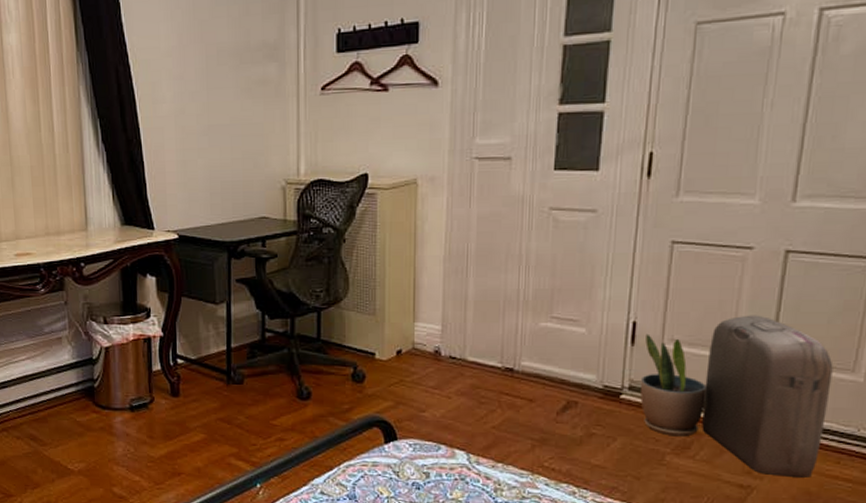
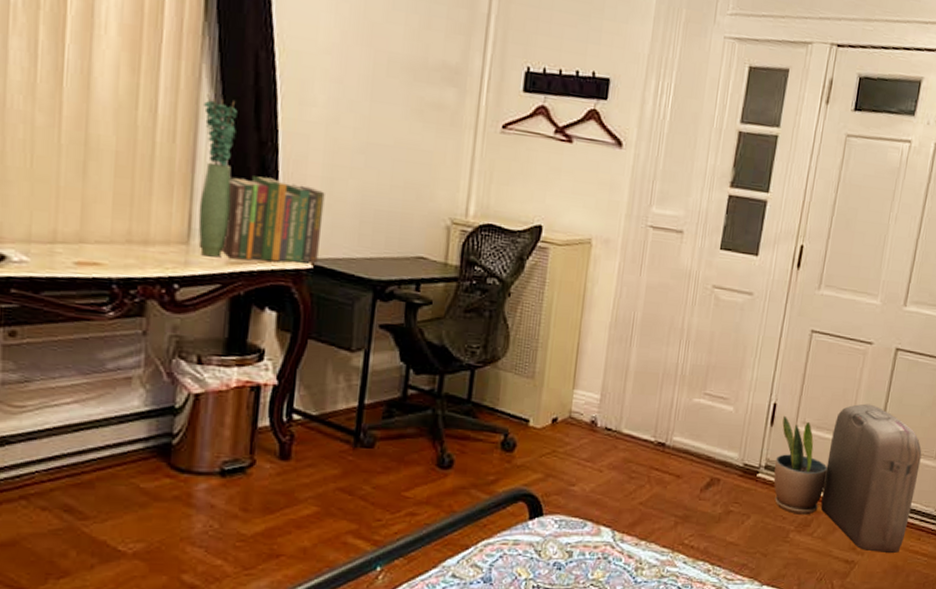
vase: none [84,108,114,238] -> present [198,92,238,258]
books: none [109,168,182,238] -> present [220,176,325,264]

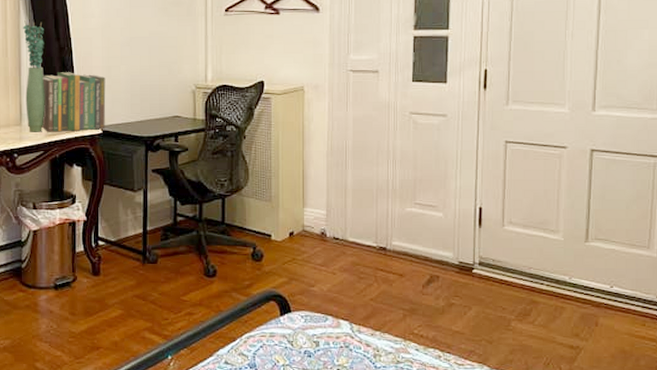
potted plant: present [773,415,829,515] -> none [487,217,541,305]
suitcase: present [820,403,922,553] -> none [538,202,633,338]

